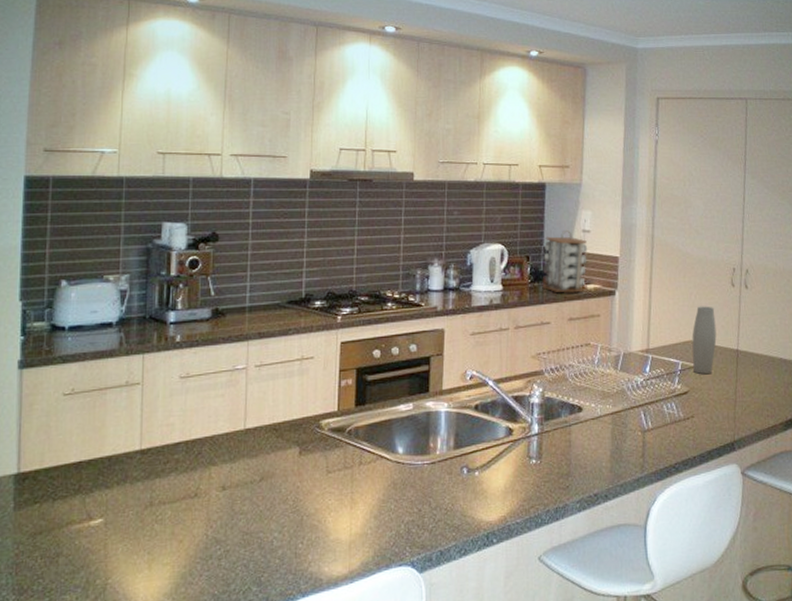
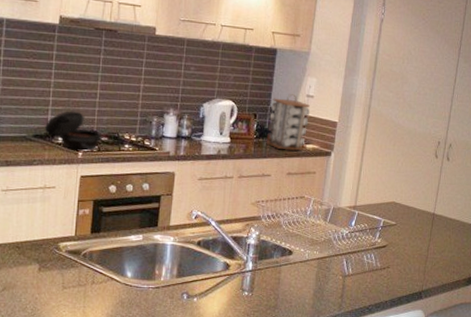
cooking pot: none [300,271,364,314] -> present [45,111,103,151]
vase: present [692,306,717,375] -> none [393,172,418,233]

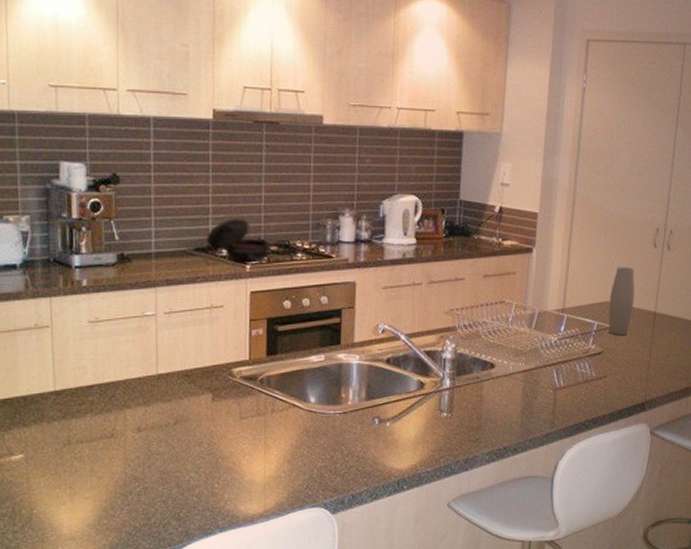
spice rack: present [266,93,310,152] -> none [457,182,505,250]
vase: none [393,172,418,233] -> present [609,266,635,336]

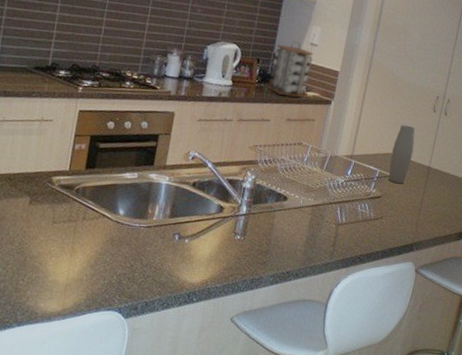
cooking pot: present [207,218,273,263] -> none [46,45,105,86]
spice rack: none [457,182,505,250] -> present [268,40,313,98]

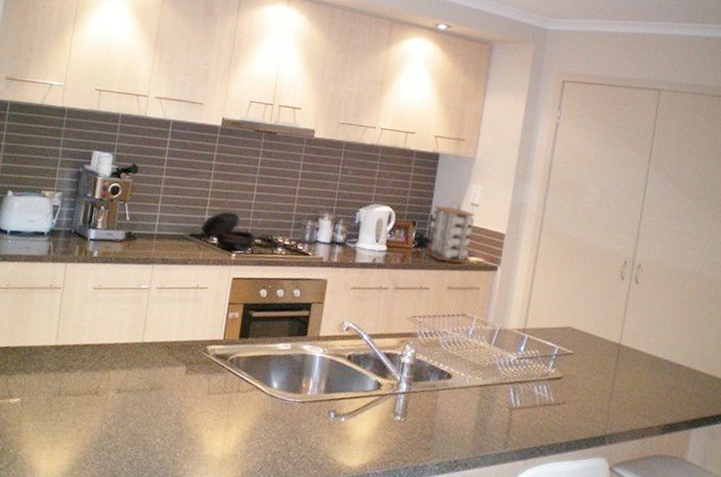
cooking pot: none [46,45,105,86] -> present [201,211,257,253]
vase: present [388,124,416,184] -> none [570,294,600,364]

